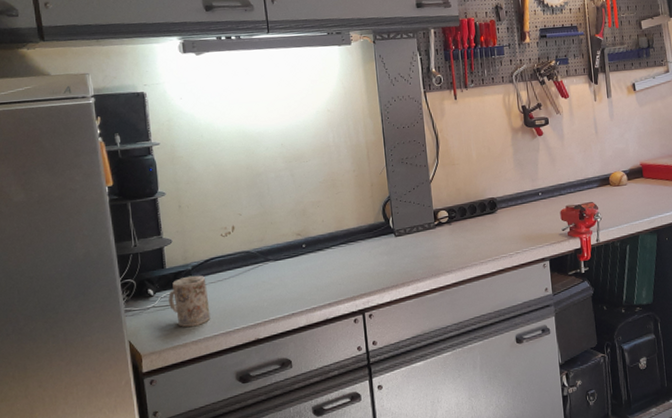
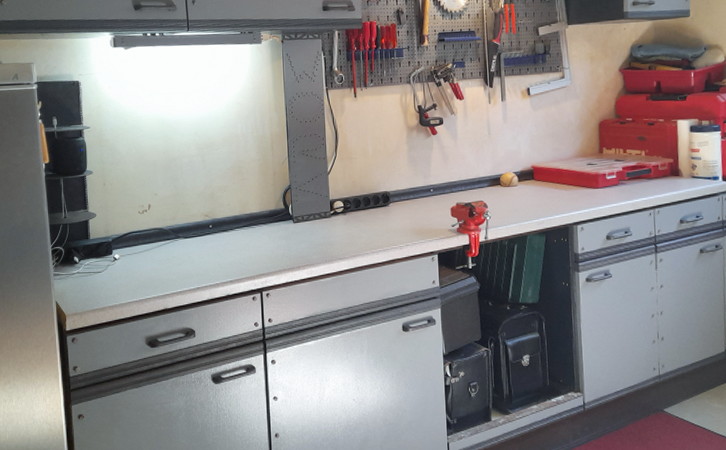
mug: present [168,275,211,327] -> none [91,247,126,293]

